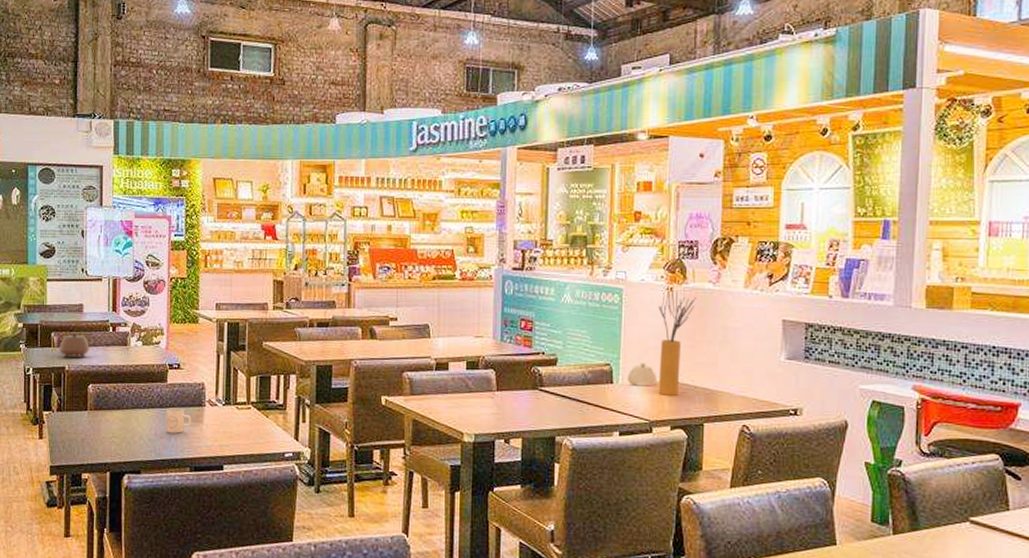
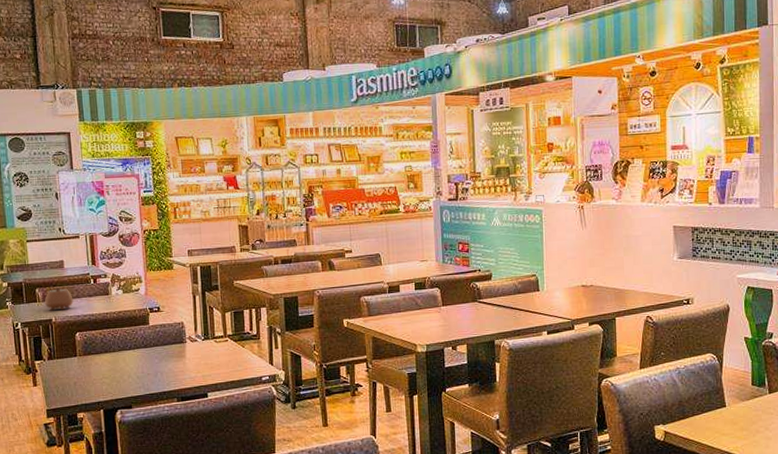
mug: present [165,408,191,434] -> none [150,346,175,370]
sugar bowl: present [627,363,657,387] -> none [550,271,575,292]
vase: present [658,290,696,397] -> none [572,208,603,298]

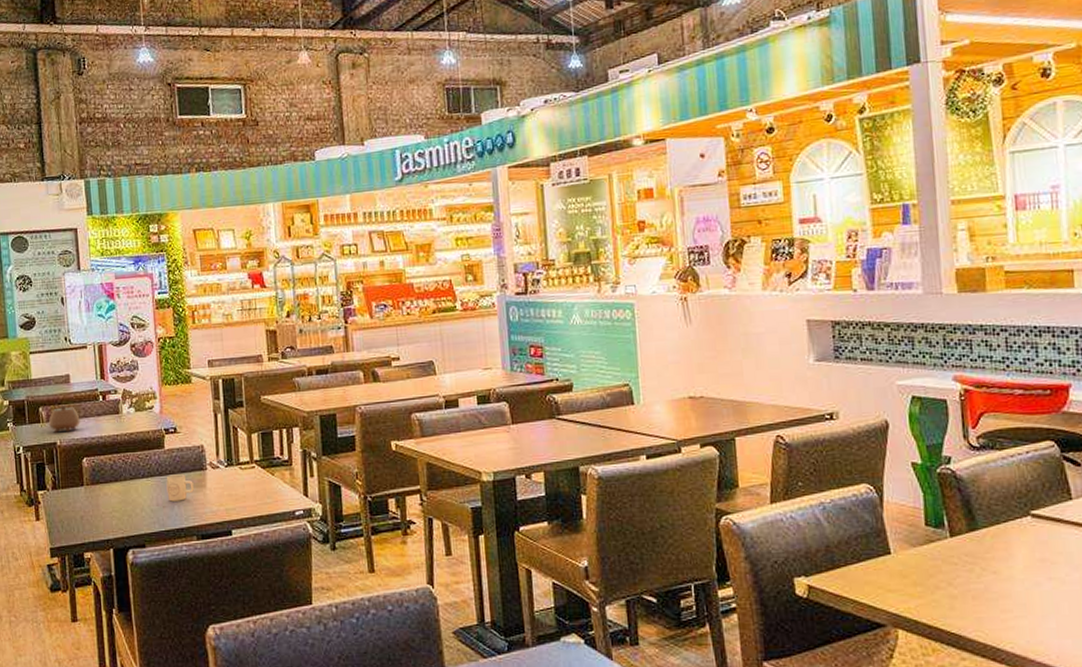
mug: none [150,346,175,370] -> present [166,474,194,502]

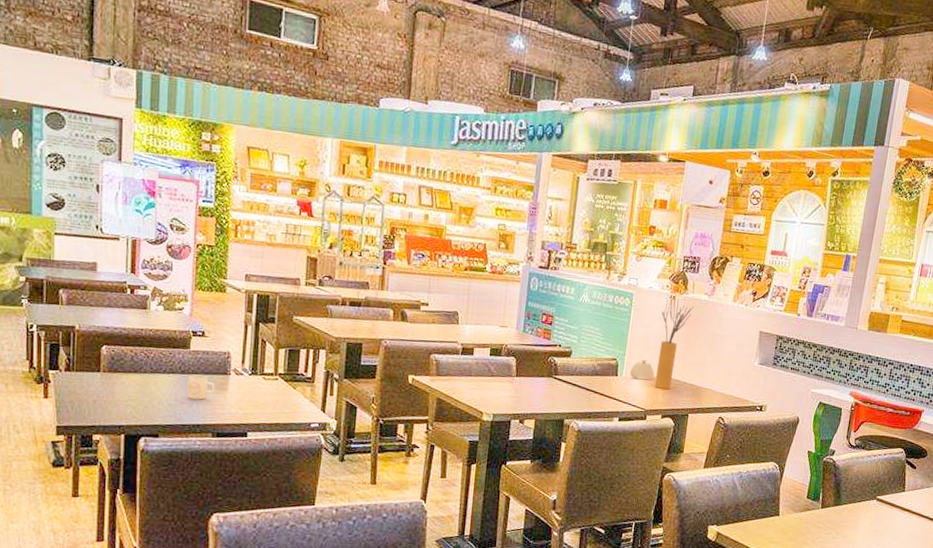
sugar bowl: present [49,404,80,433] -> none [69,291,104,319]
sugar bowl: none [648,379,681,405] -> present [629,359,655,381]
vase: none [673,299,713,413] -> present [654,299,694,391]

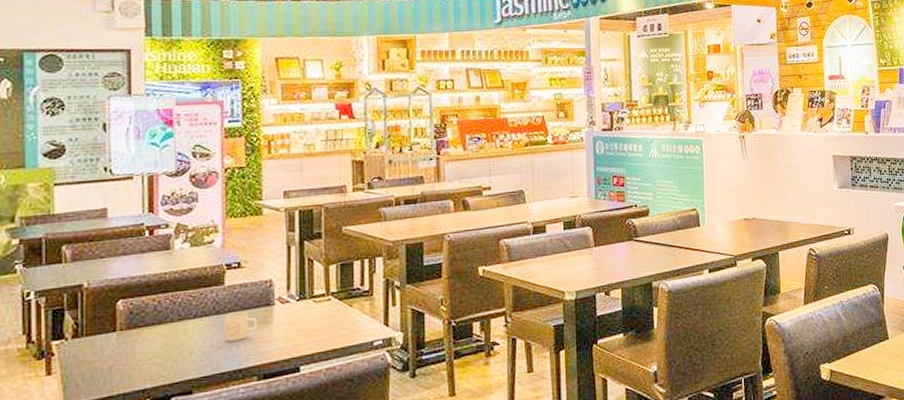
sugar bowl: present [629,359,655,381] -> none [711,204,737,226]
vase: present [654,299,694,391] -> none [733,138,764,232]

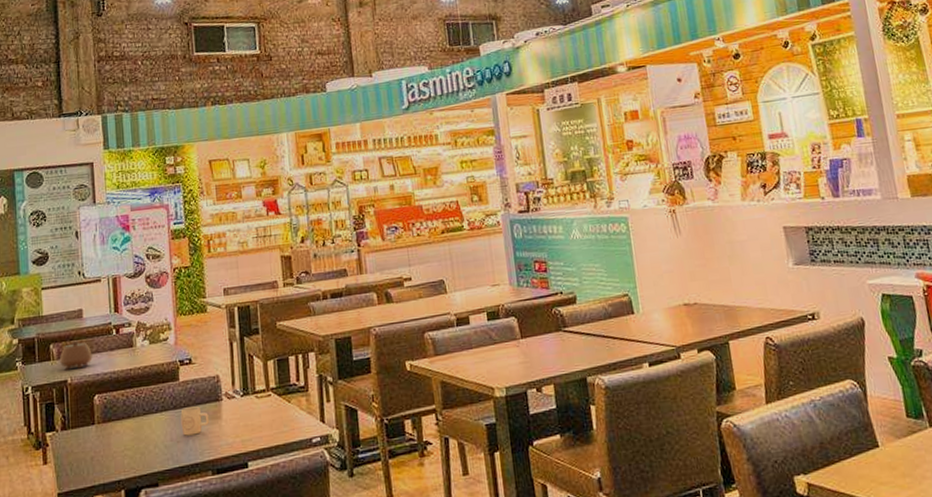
sugar bowl: none [75,241,117,274] -> present [60,340,93,370]

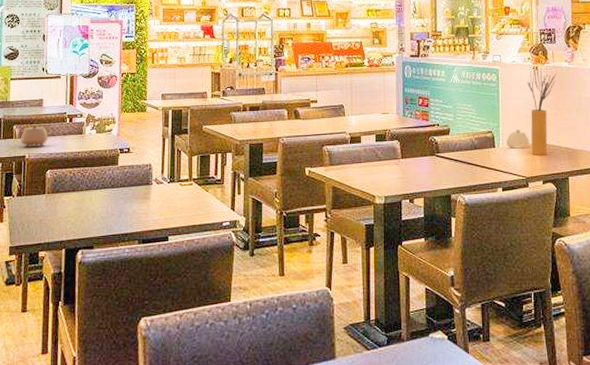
mug: present [180,406,209,436] -> none [116,187,140,210]
sugar bowl: none [646,288,676,313] -> present [506,129,530,149]
vase: none [664,212,699,319] -> present [527,69,556,156]

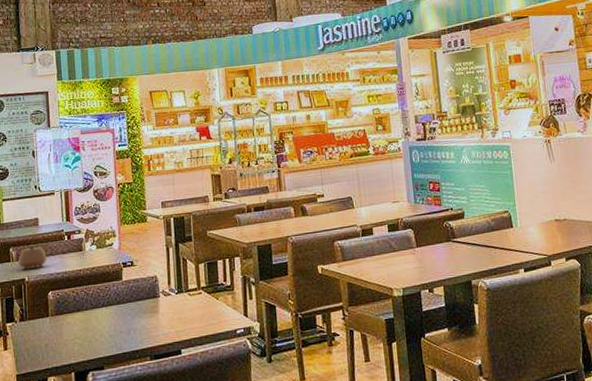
sugar bowl: present [506,129,530,149] -> none [523,206,549,227]
vase: present [527,69,556,156] -> none [540,142,570,233]

